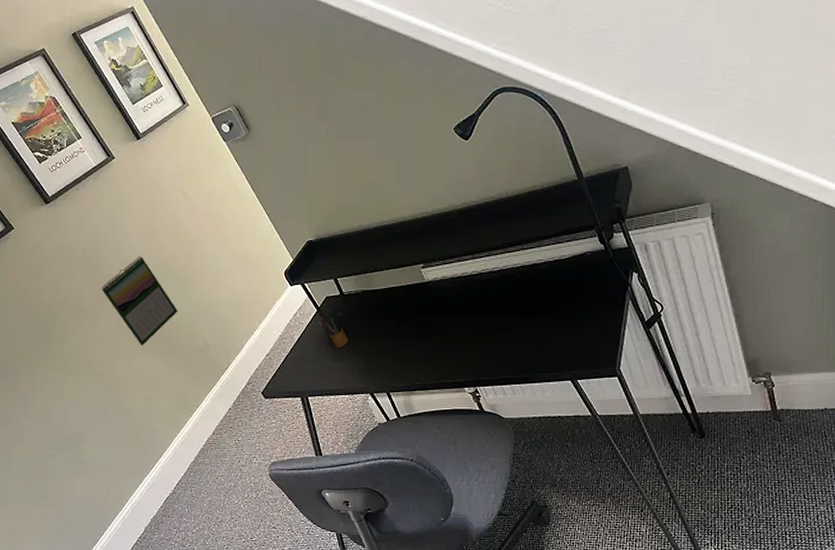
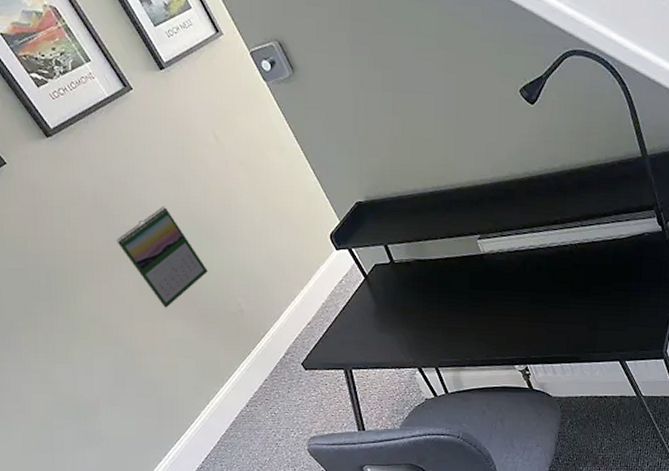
pencil box: present [317,309,349,347] -> none [365,277,398,319]

